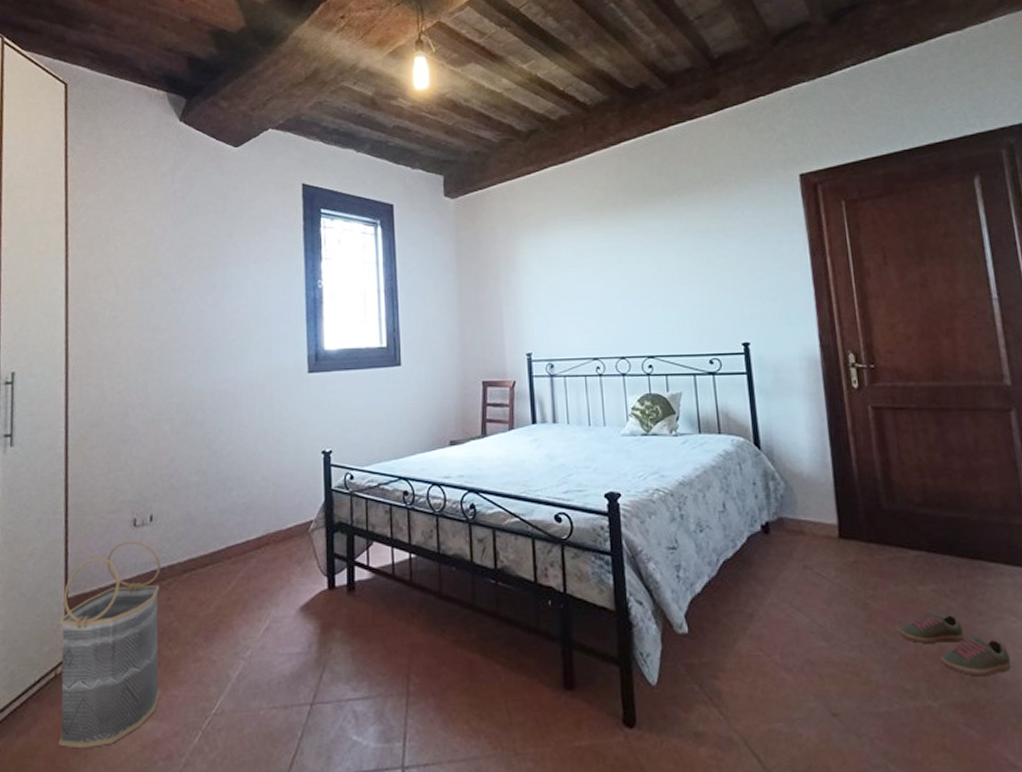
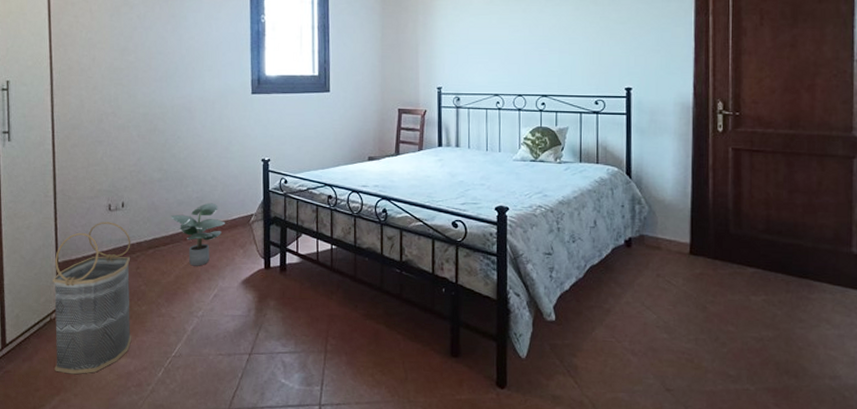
potted plant: none [211,509,278,592] -> present [171,203,225,266]
shoe: present [899,612,1012,677] -> none [731,317,821,369]

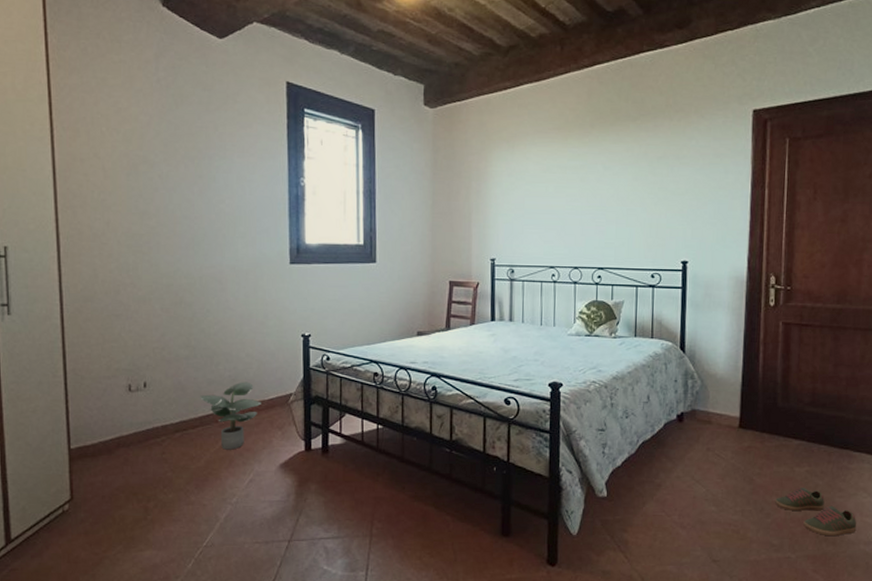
basket: present [53,222,132,375] -> none [64,404,158,570]
shoe: none [731,317,821,369] -> present [775,488,857,537]

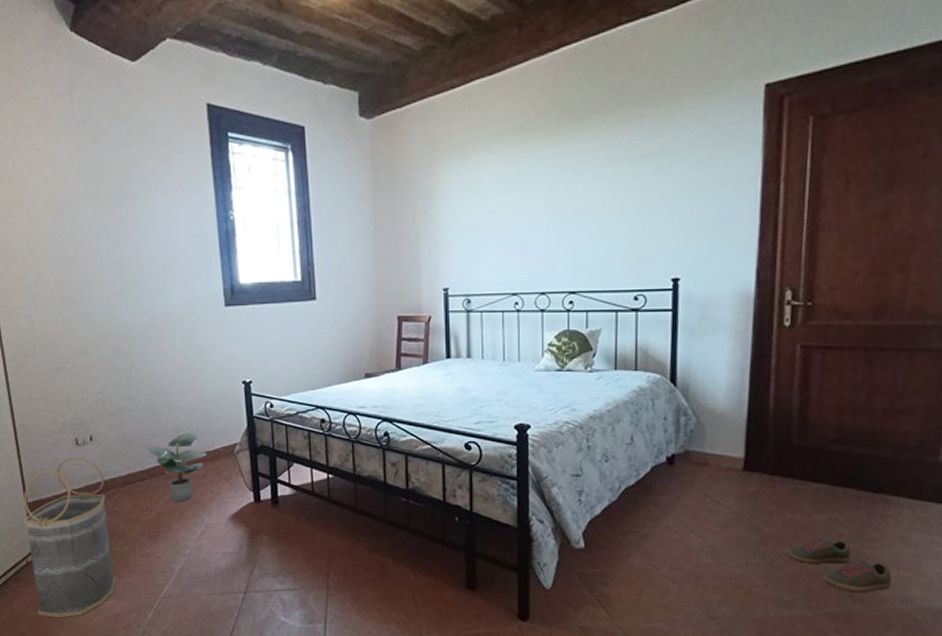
basket: none [64,404,158,570] -> present [24,457,116,618]

